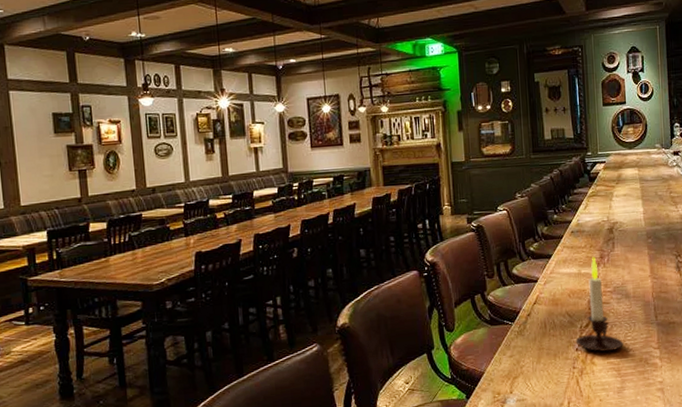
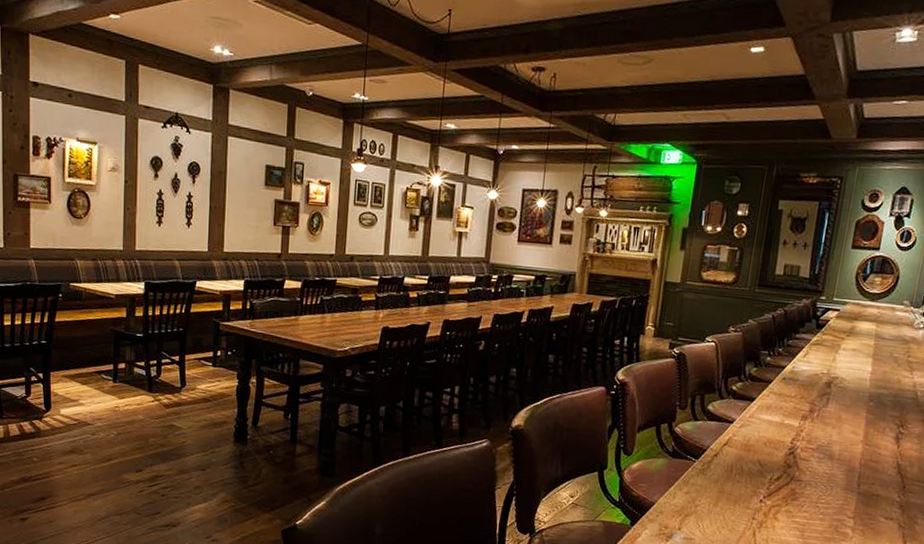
candle: present [575,256,623,352] -> none [761,408,815,511]

